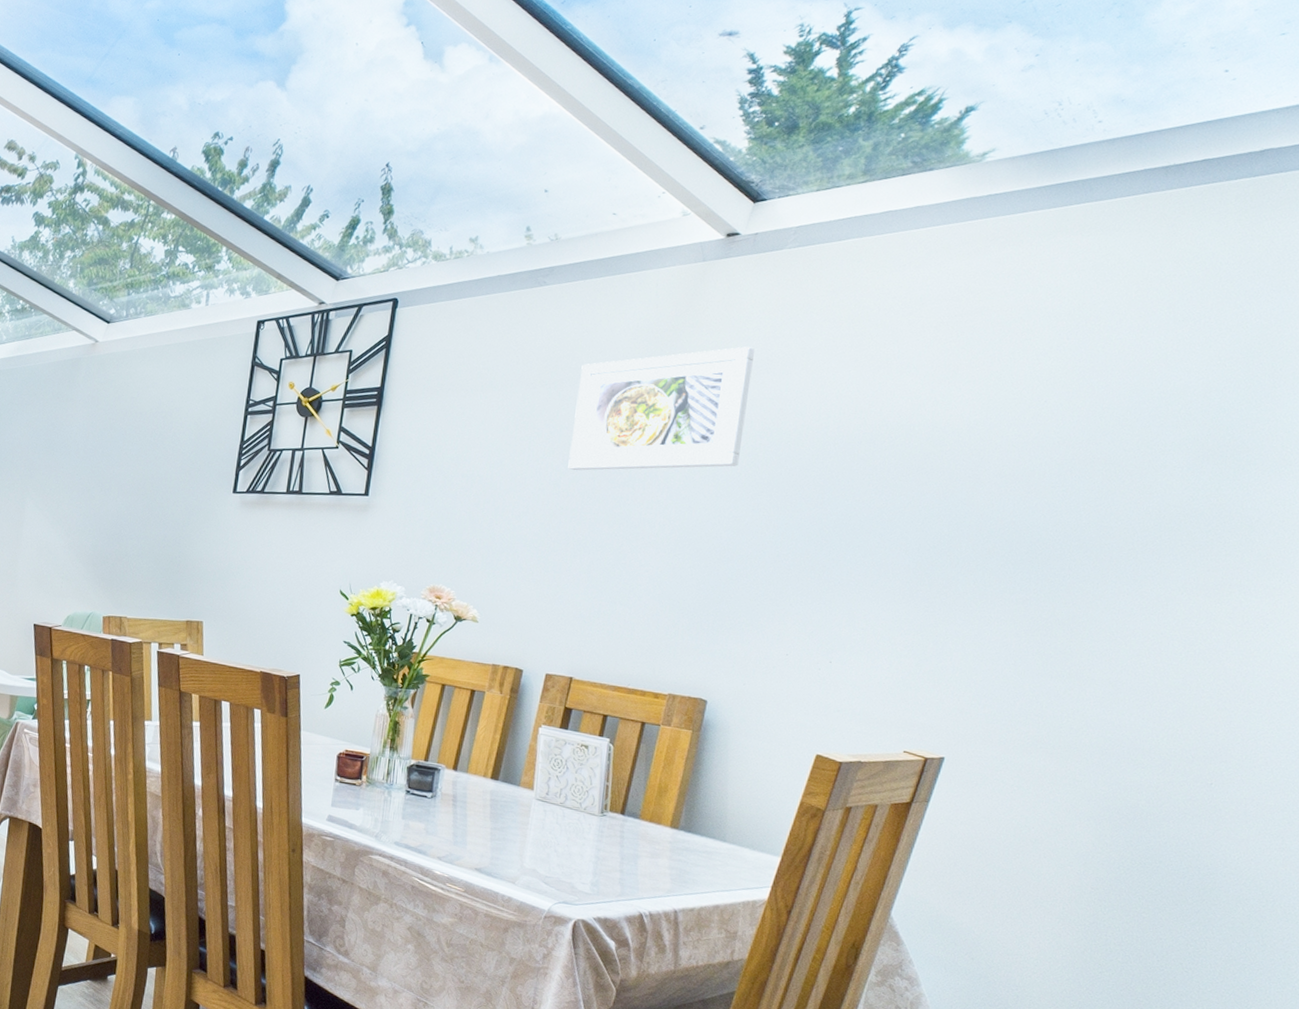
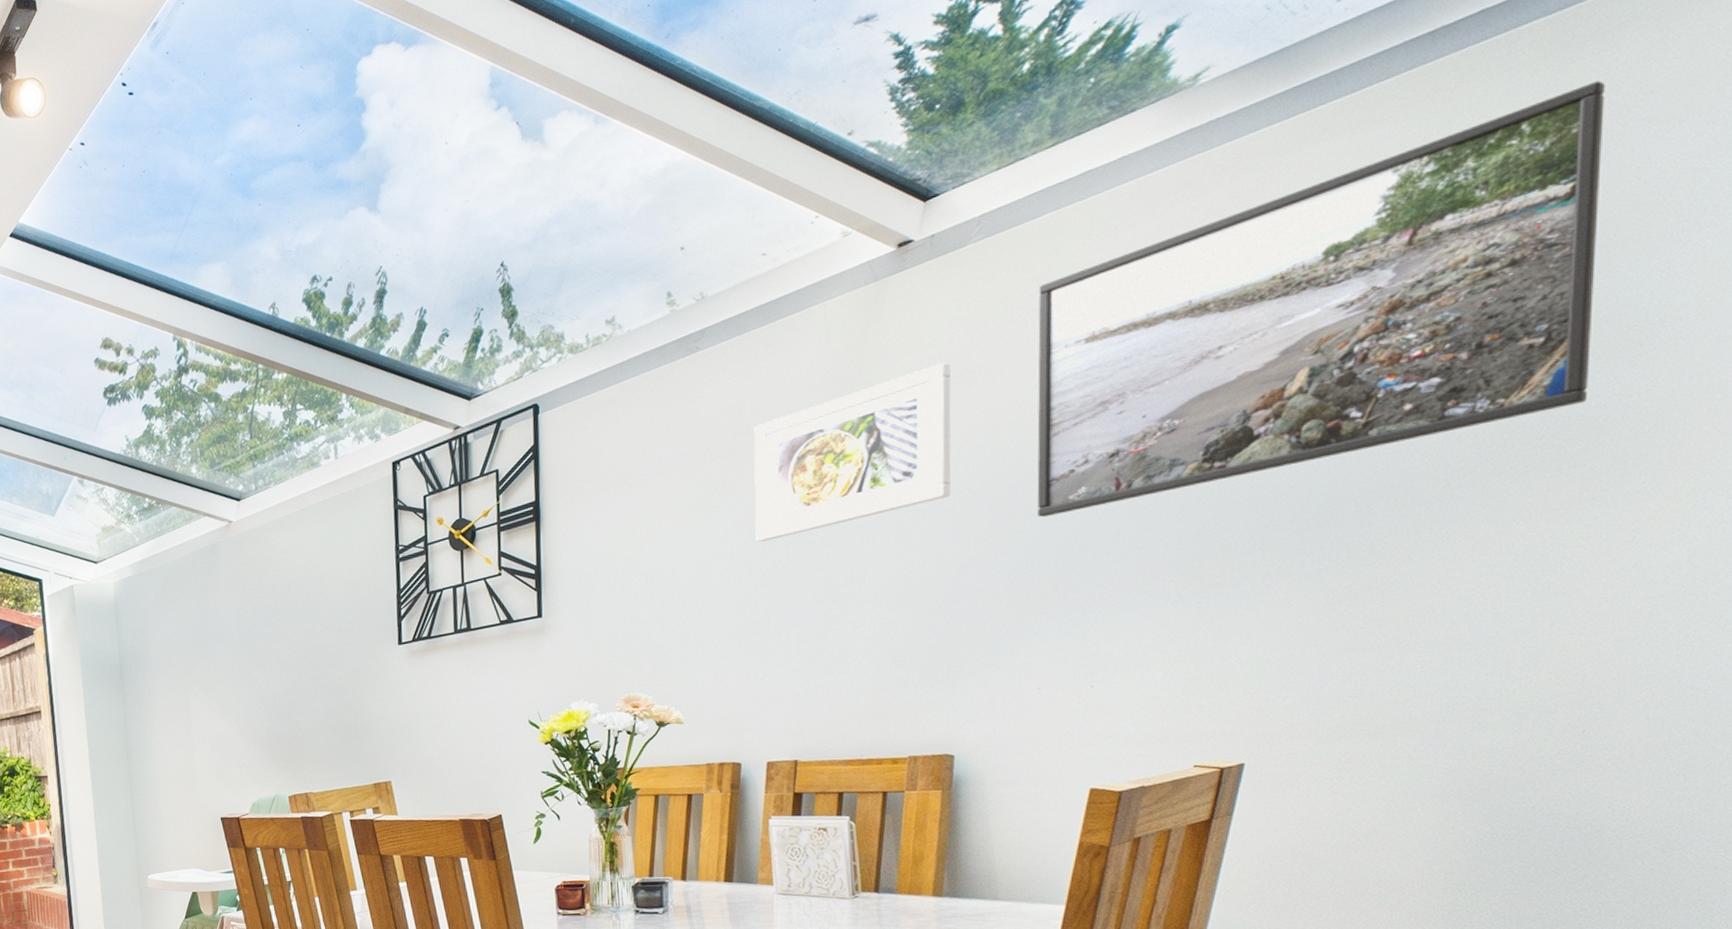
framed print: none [807,240,1287,504] -> present [1037,80,1605,518]

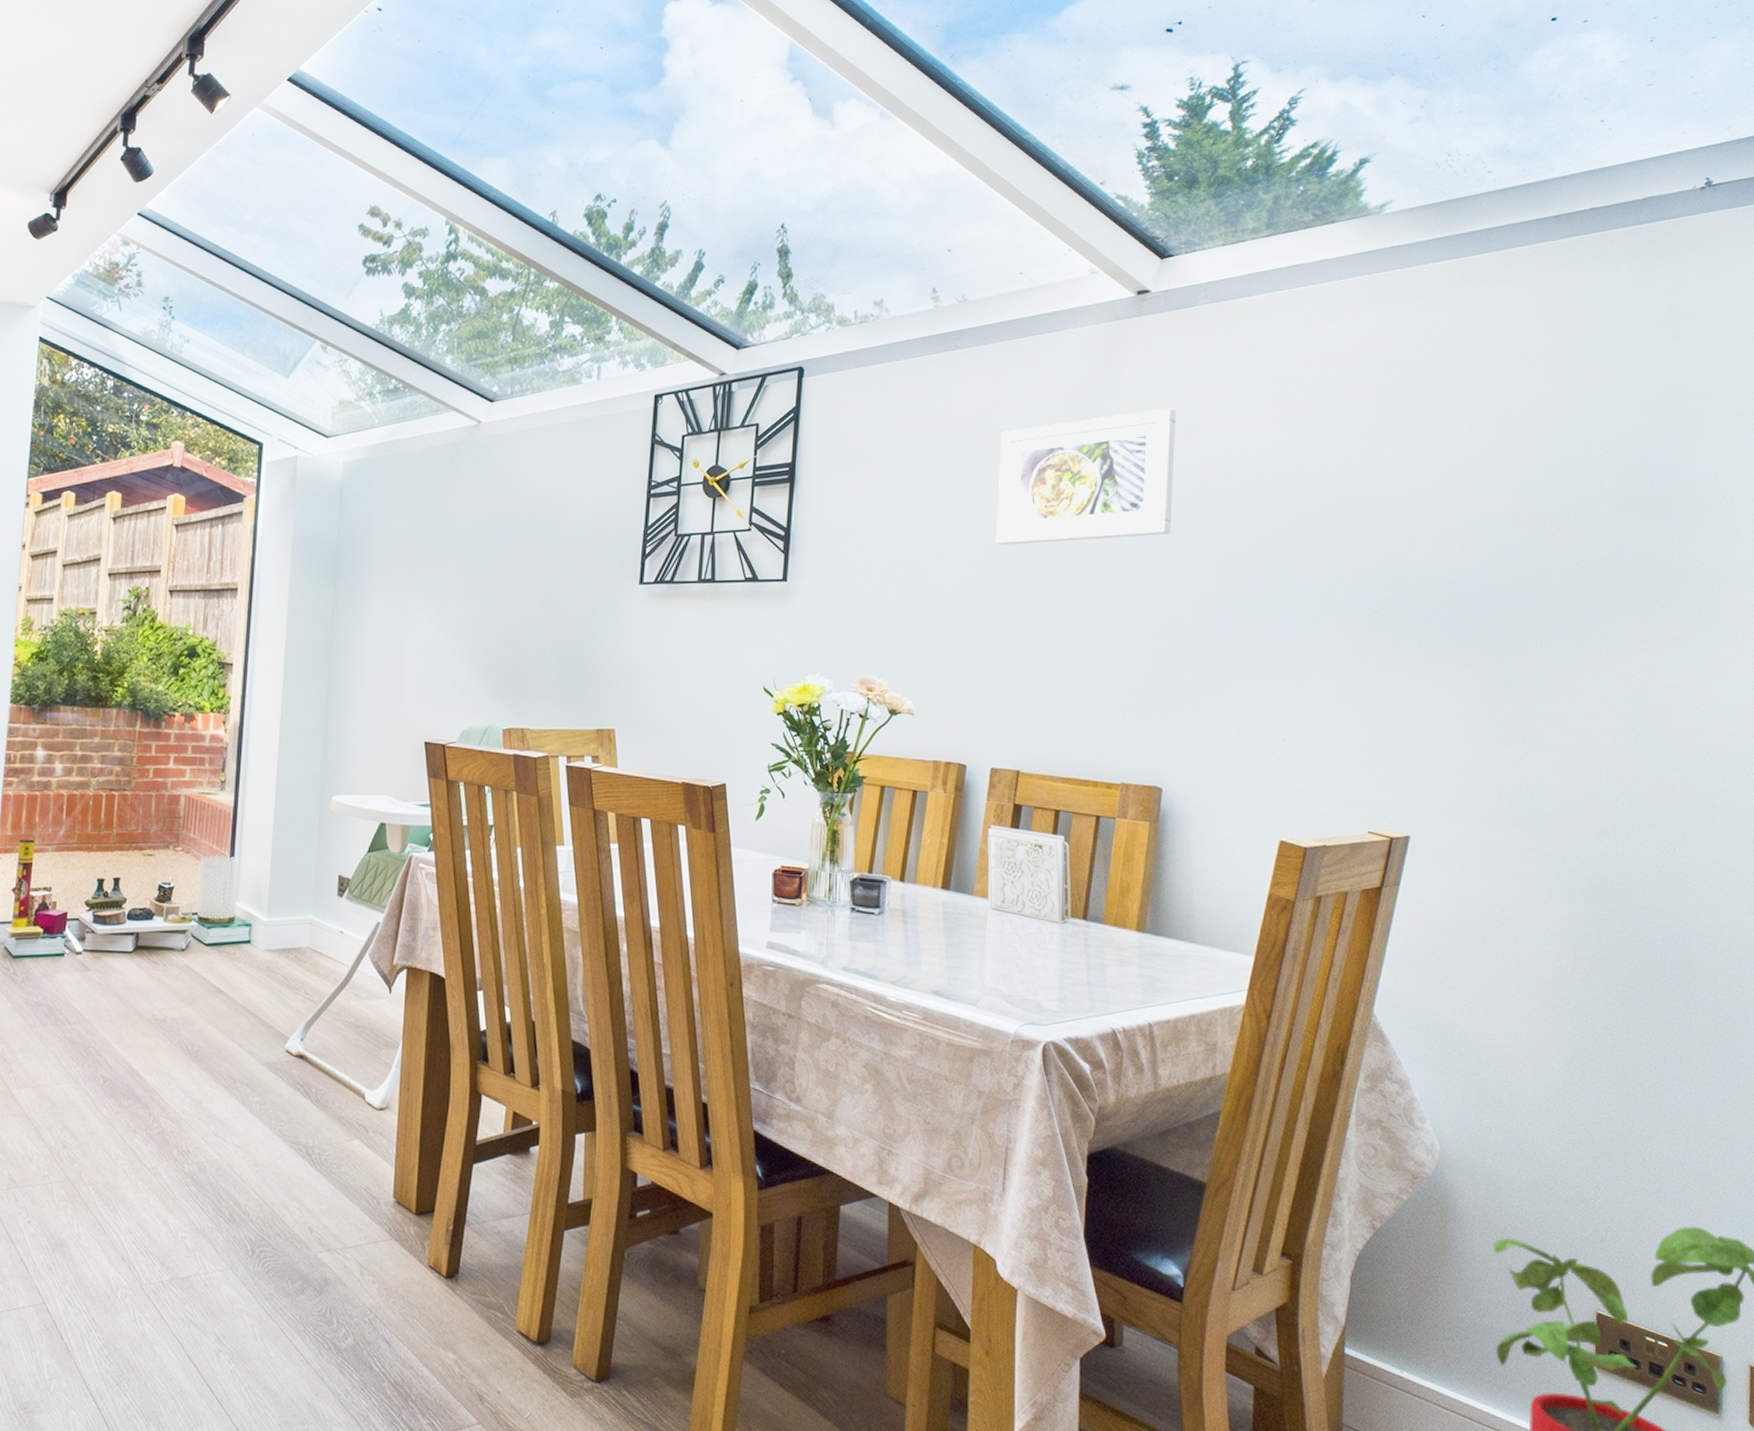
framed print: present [1037,80,1605,518] -> none [1244,286,1679,570]

